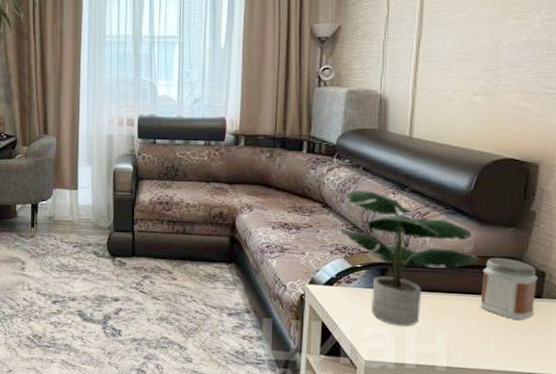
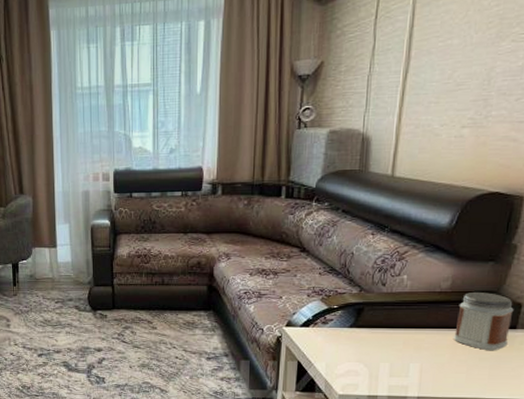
potted plant: present [340,189,480,327] -> none [318,232,457,362]

